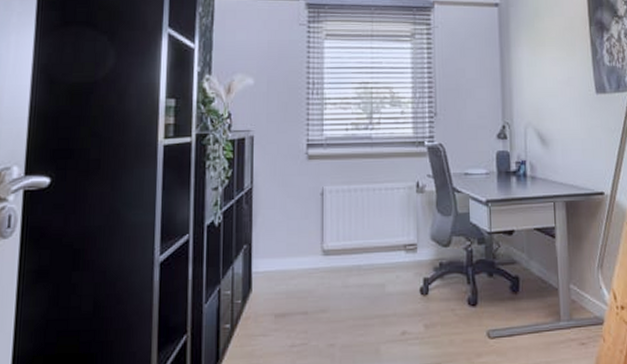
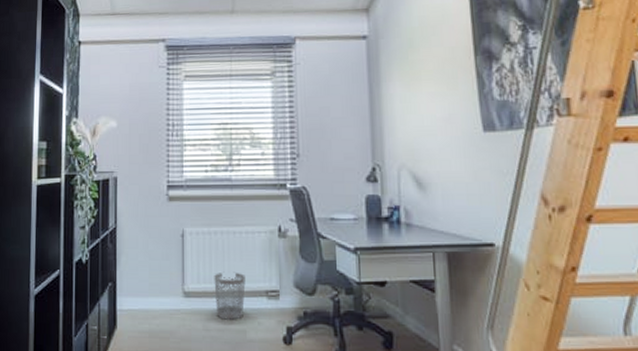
wastebasket: none [353,228,385,275] -> present [214,272,246,320]

